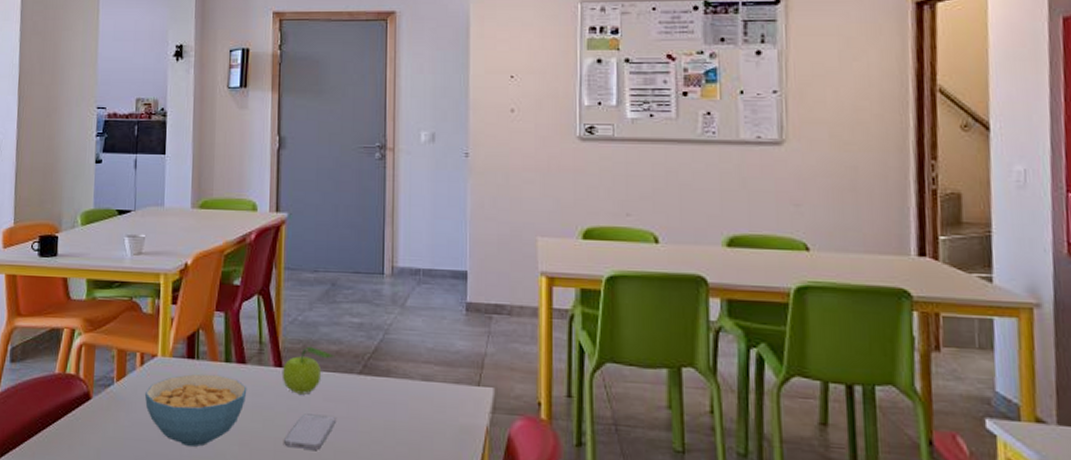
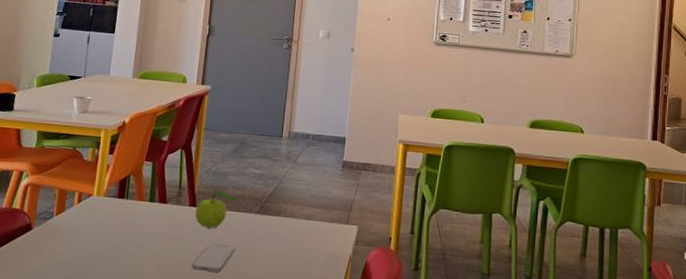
cereal bowl: present [144,373,247,447] -> none [79,210,166,269]

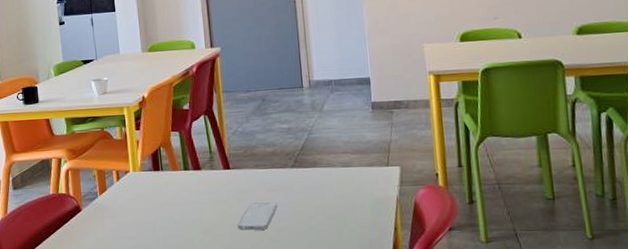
fruit: present [195,190,239,229] -> none [230,150,272,189]

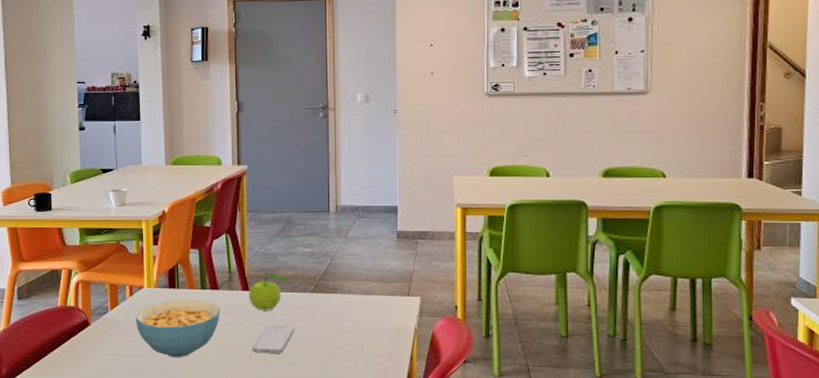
cereal bowl: none [123,181,205,238] -> present [135,299,221,357]
fruit: none [230,150,272,189] -> present [248,272,292,311]

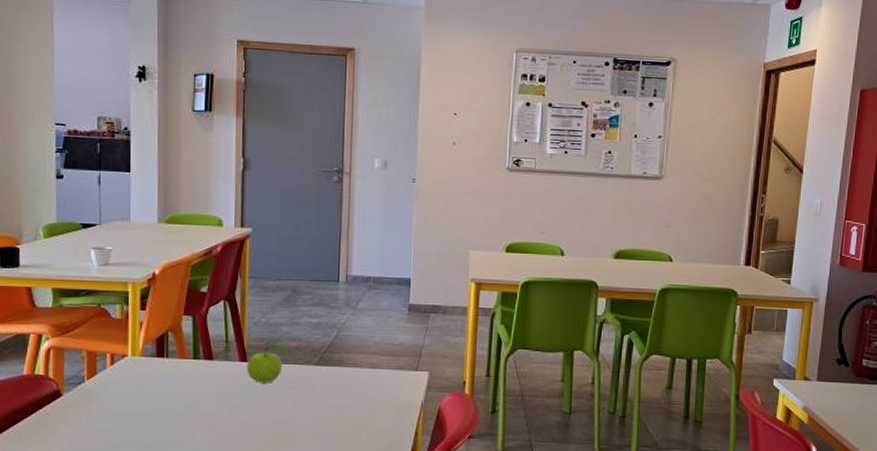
cereal bowl: present [135,299,221,357] -> none [115,370,215,431]
smartphone: present [253,326,294,353] -> none [249,399,295,428]

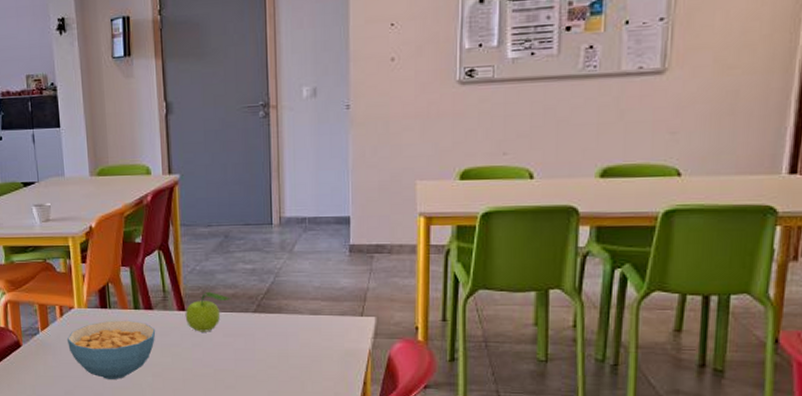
cereal bowl: none [115,370,215,431] -> present [66,320,156,379]

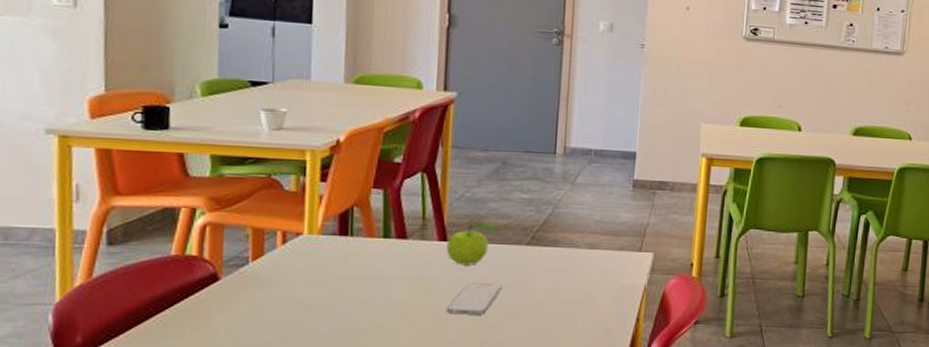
cereal bowl: present [66,320,156,379] -> none [287,250,408,320]
smartphone: none [191,348,236,376] -> present [447,283,502,315]

